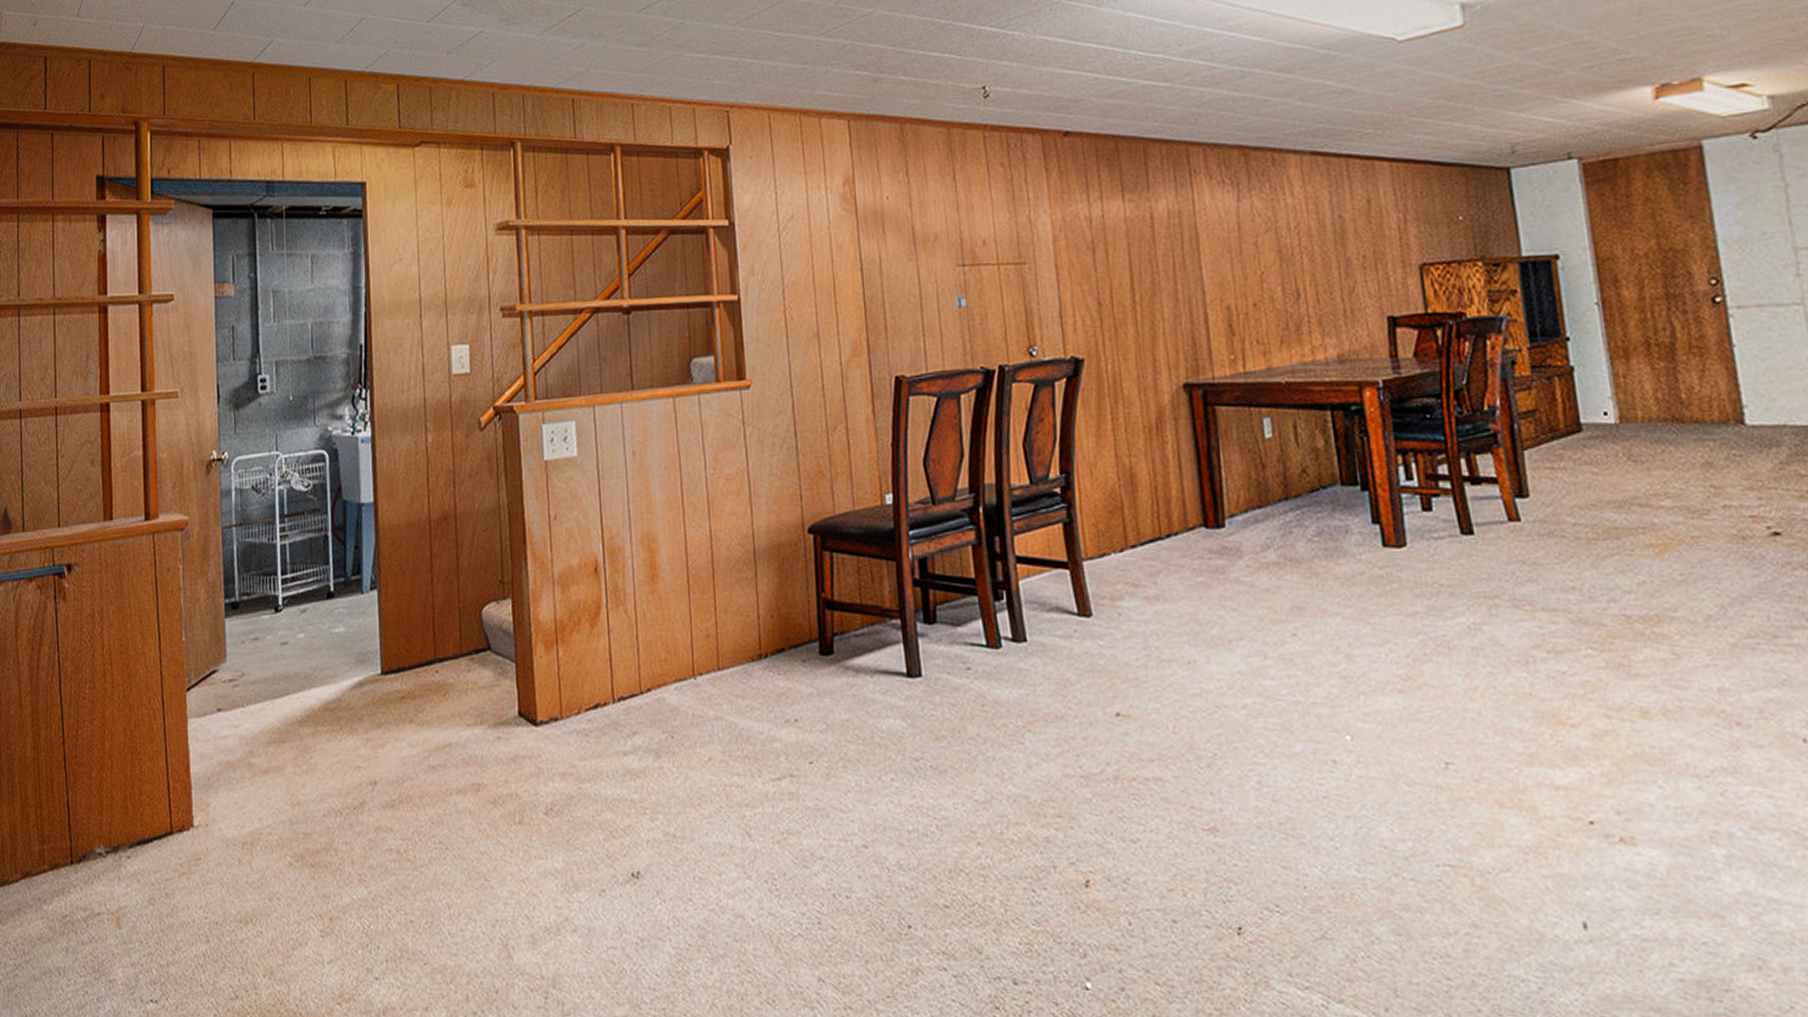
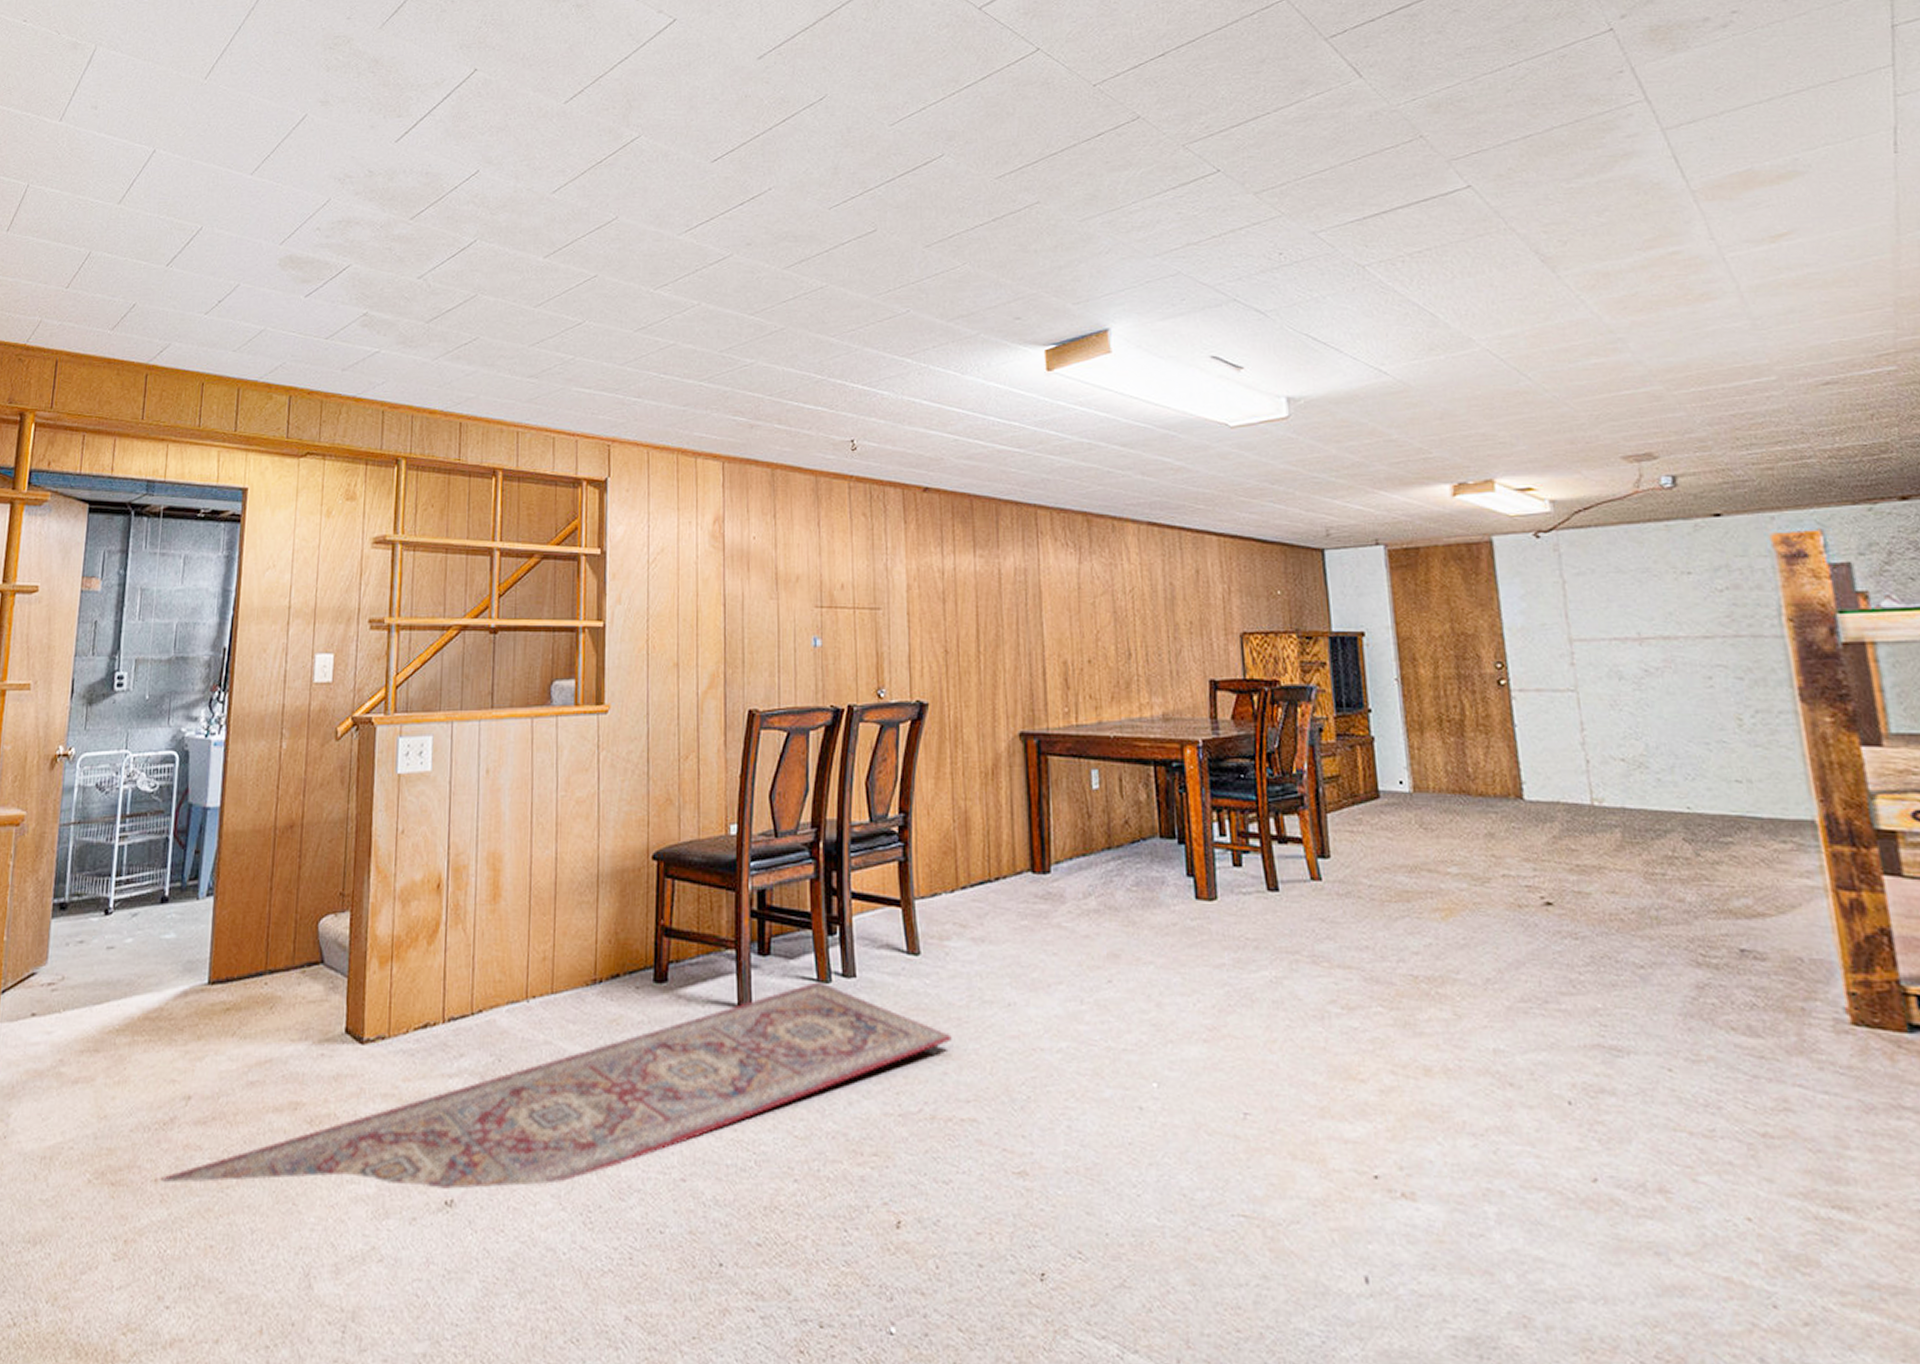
rug: none [347,648,1131,864] -> present [150,982,952,1190]

